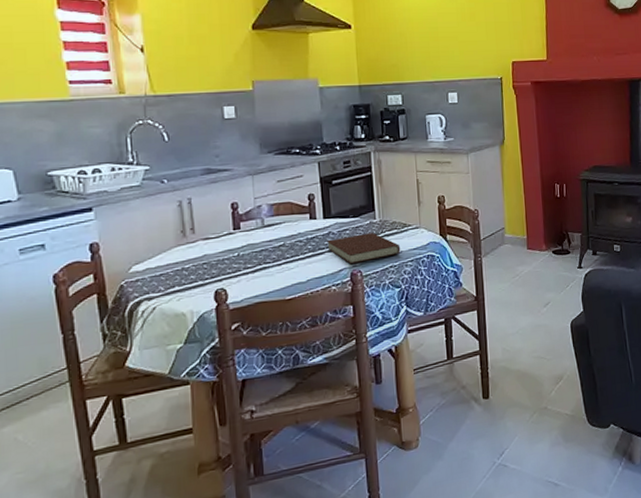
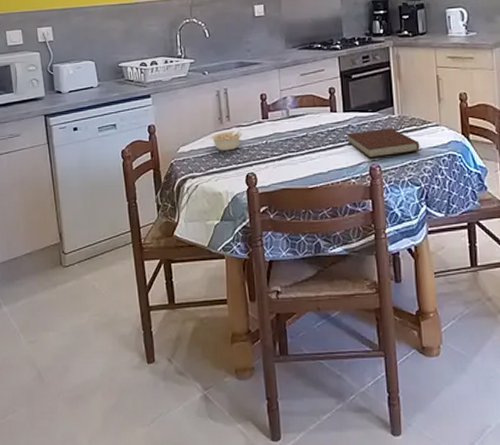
legume: none [172,239,210,268] -> present [211,126,242,151]

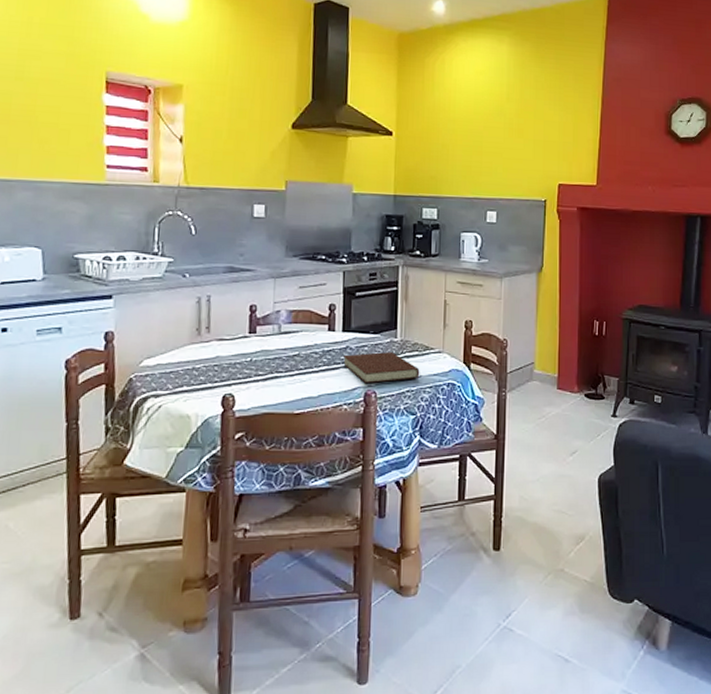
legume: present [211,126,242,151] -> none [184,340,224,367]

